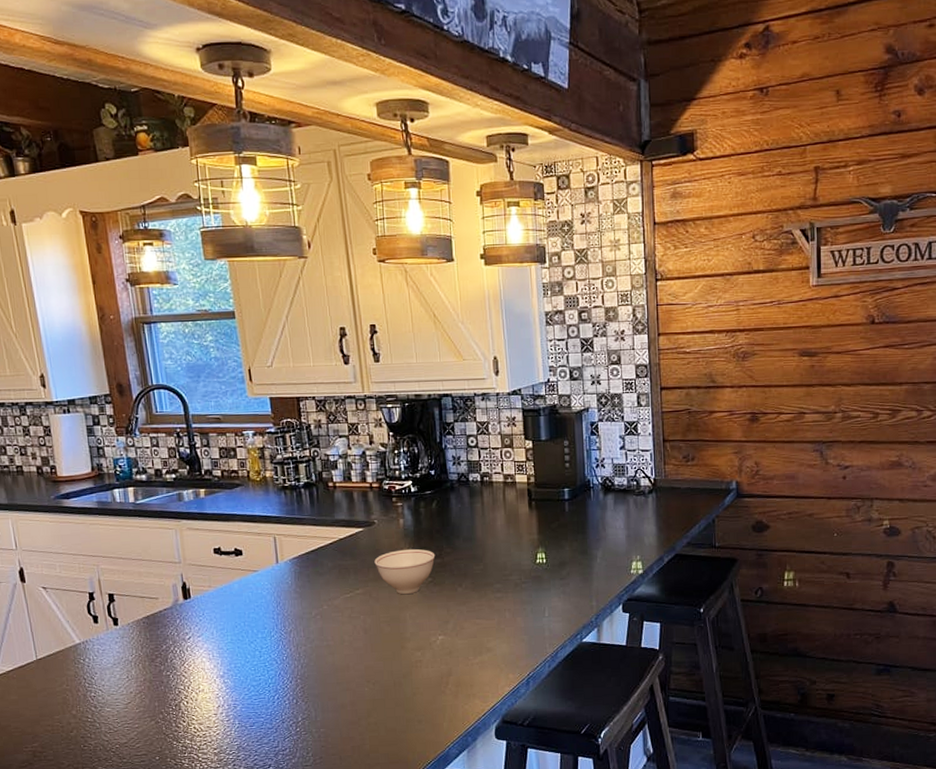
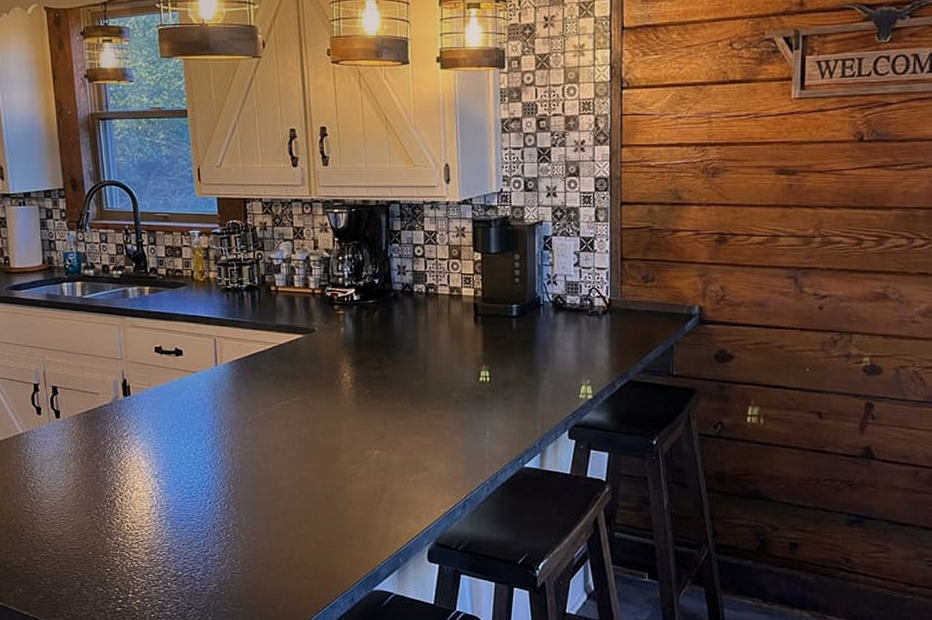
bowl: present [374,548,436,595] -> none [313,358,375,406]

